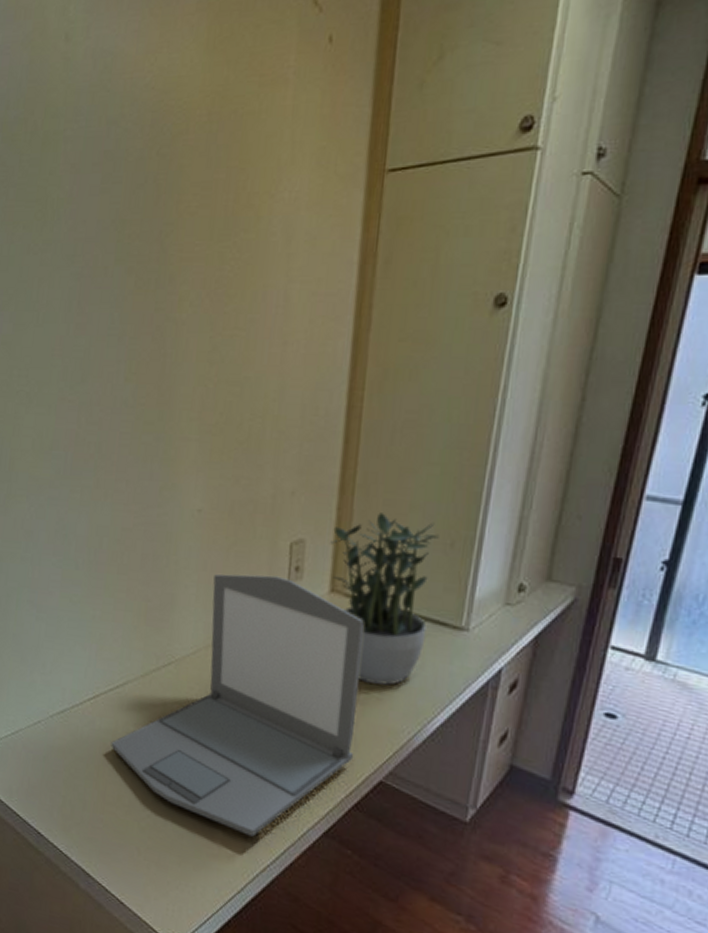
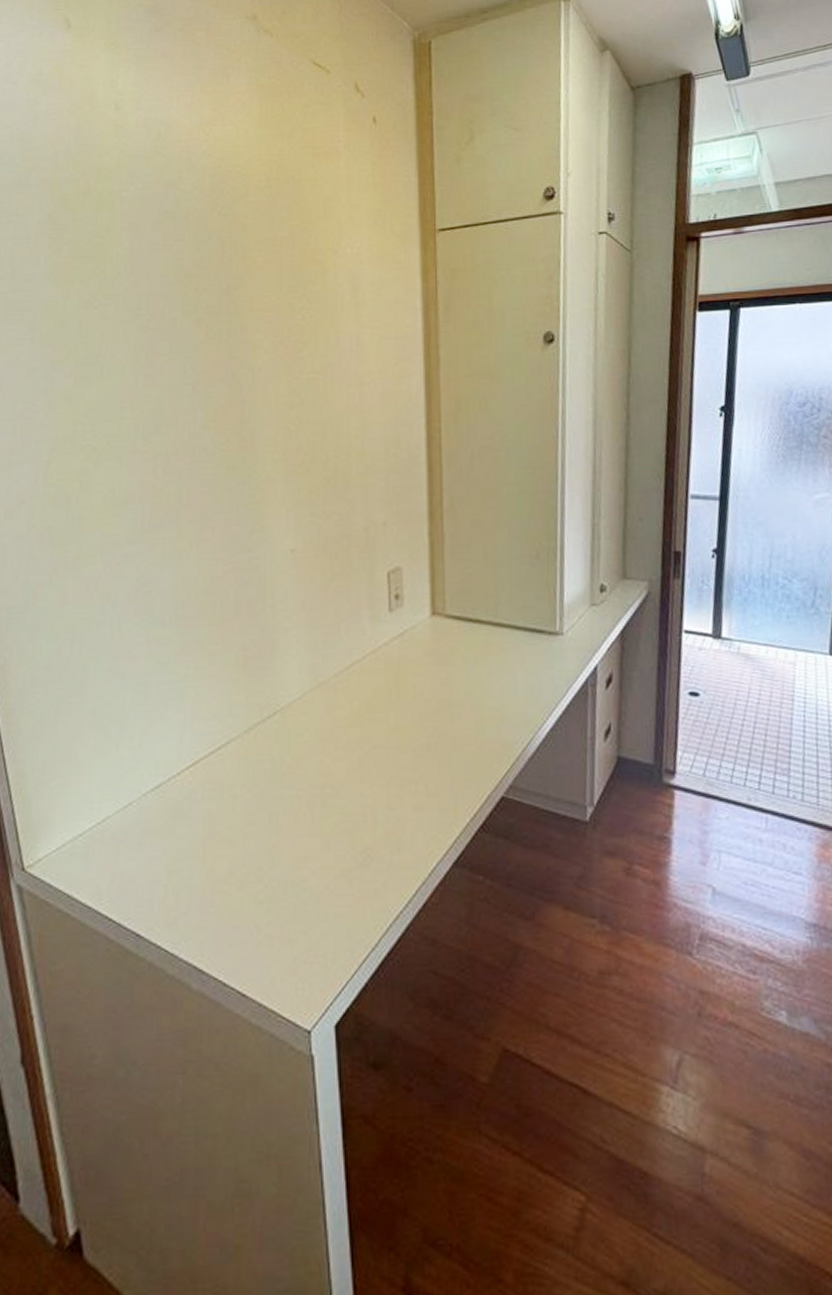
laptop: present [111,574,365,837] -> none [216,606,472,884]
potted plant: present [330,513,439,685] -> none [426,533,526,699]

